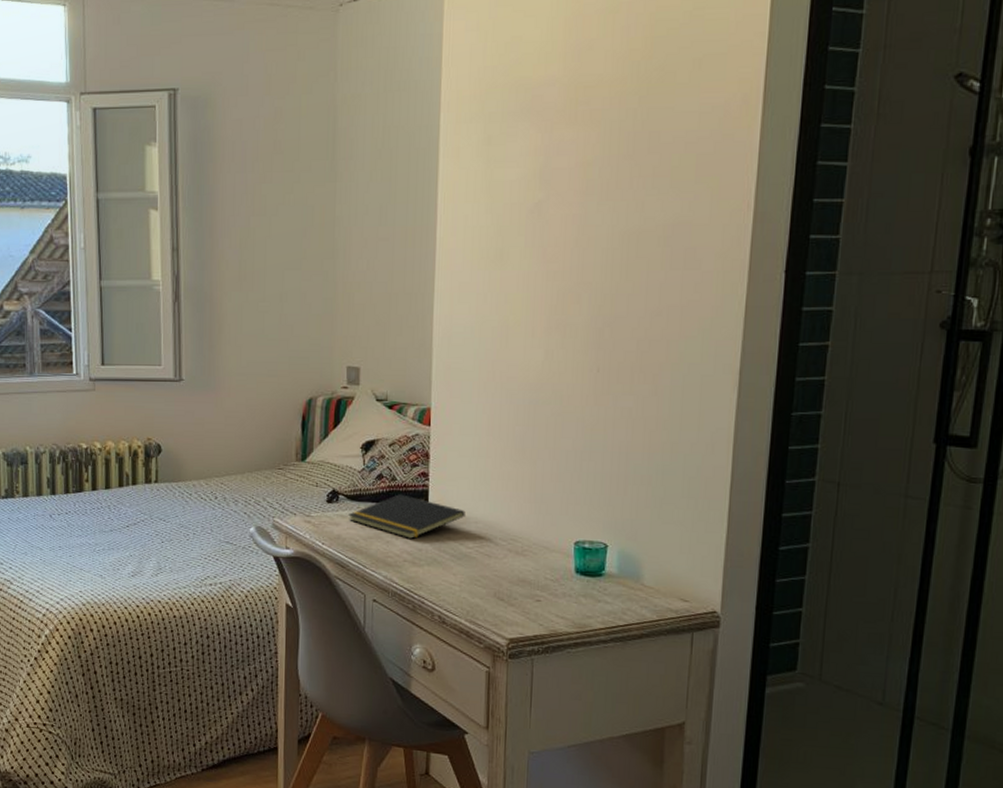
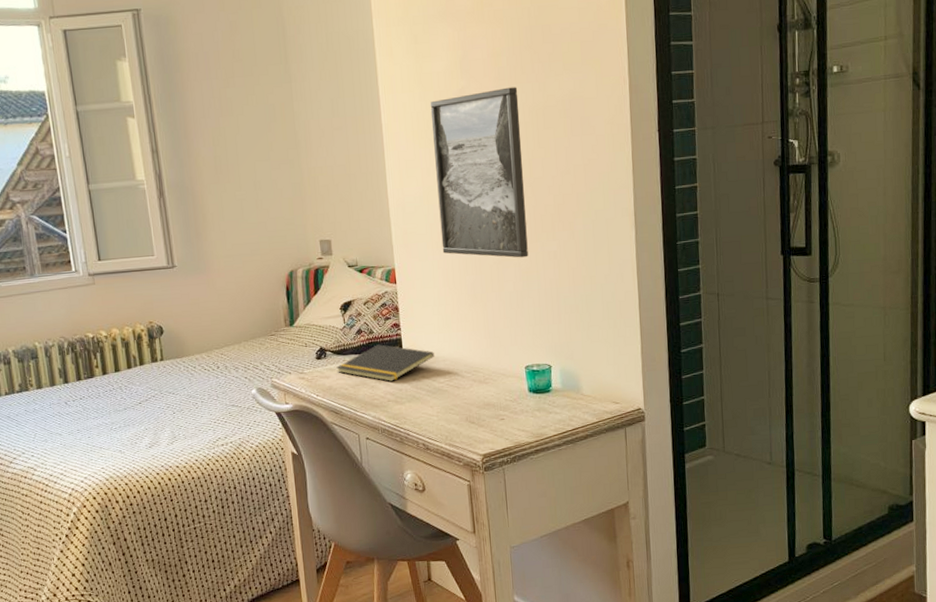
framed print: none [490,204,608,412] -> present [430,87,528,258]

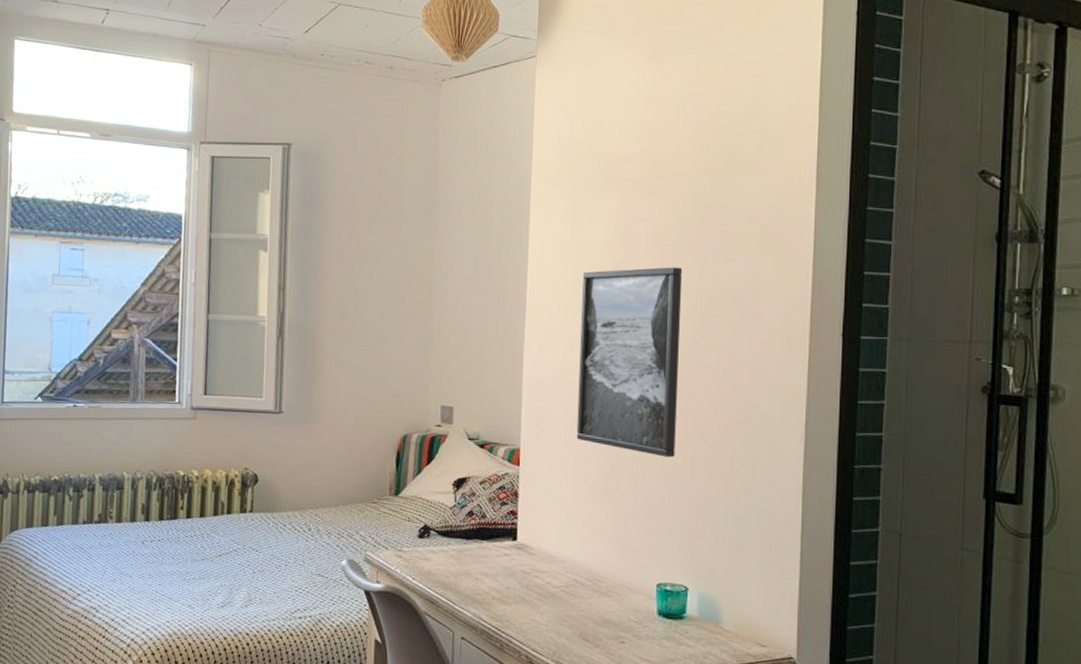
notepad: present [336,344,434,382] -> none [439,531,552,576]

